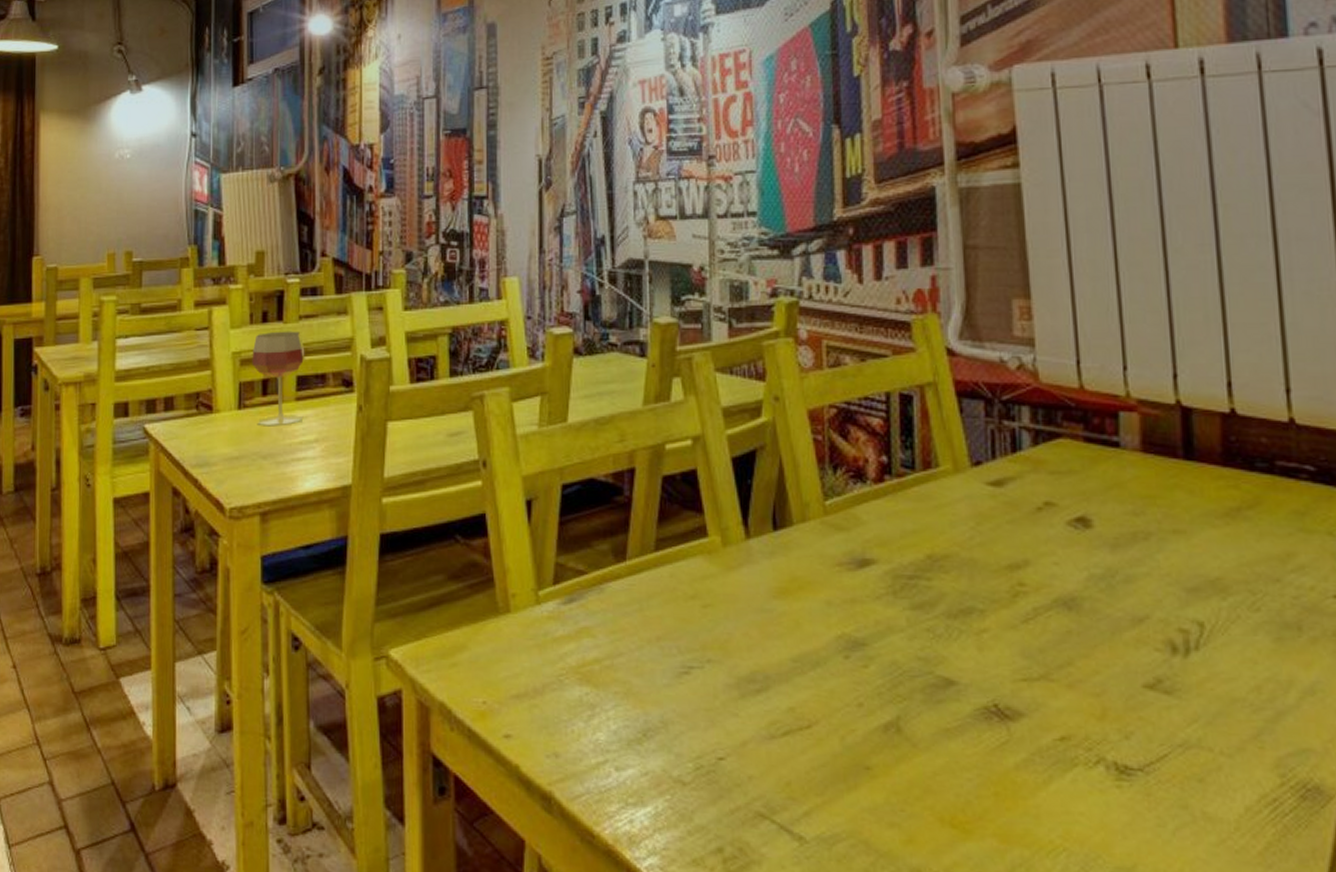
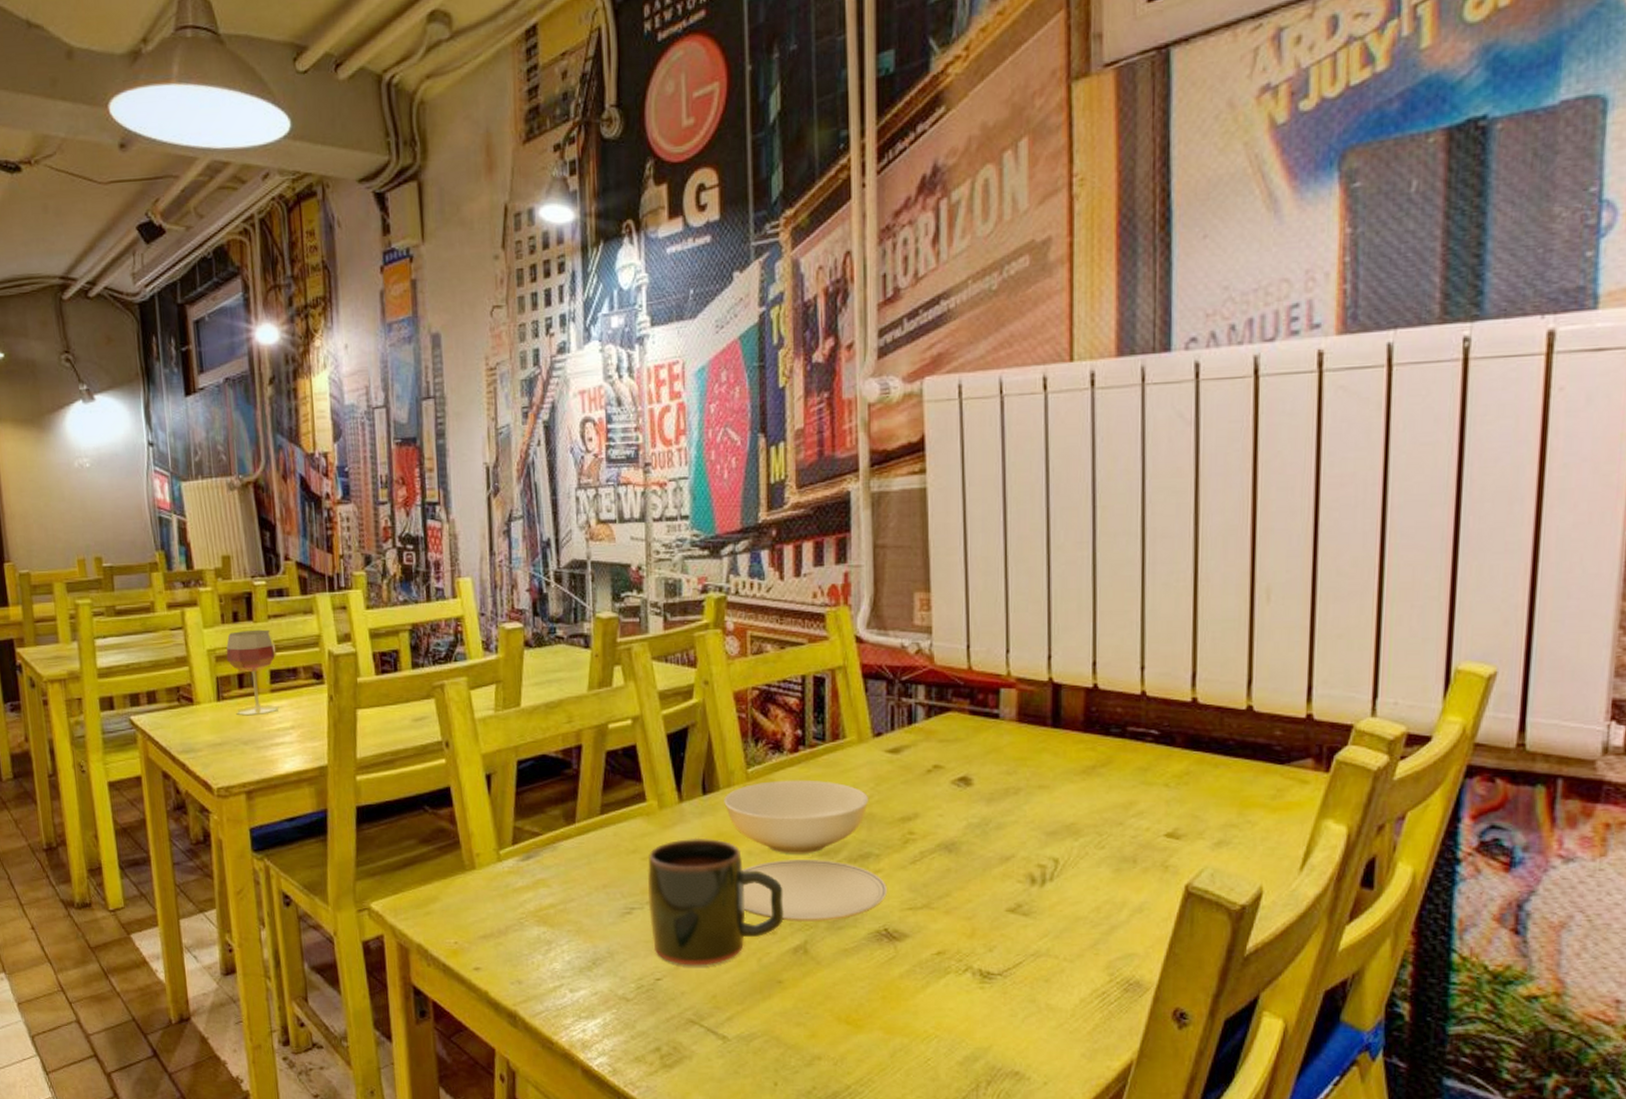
mug: none [708,582,871,743] -> present [647,838,784,966]
bowl: none [798,515,970,607] -> present [724,780,869,854]
plate: none [820,613,995,692] -> present [742,860,887,921]

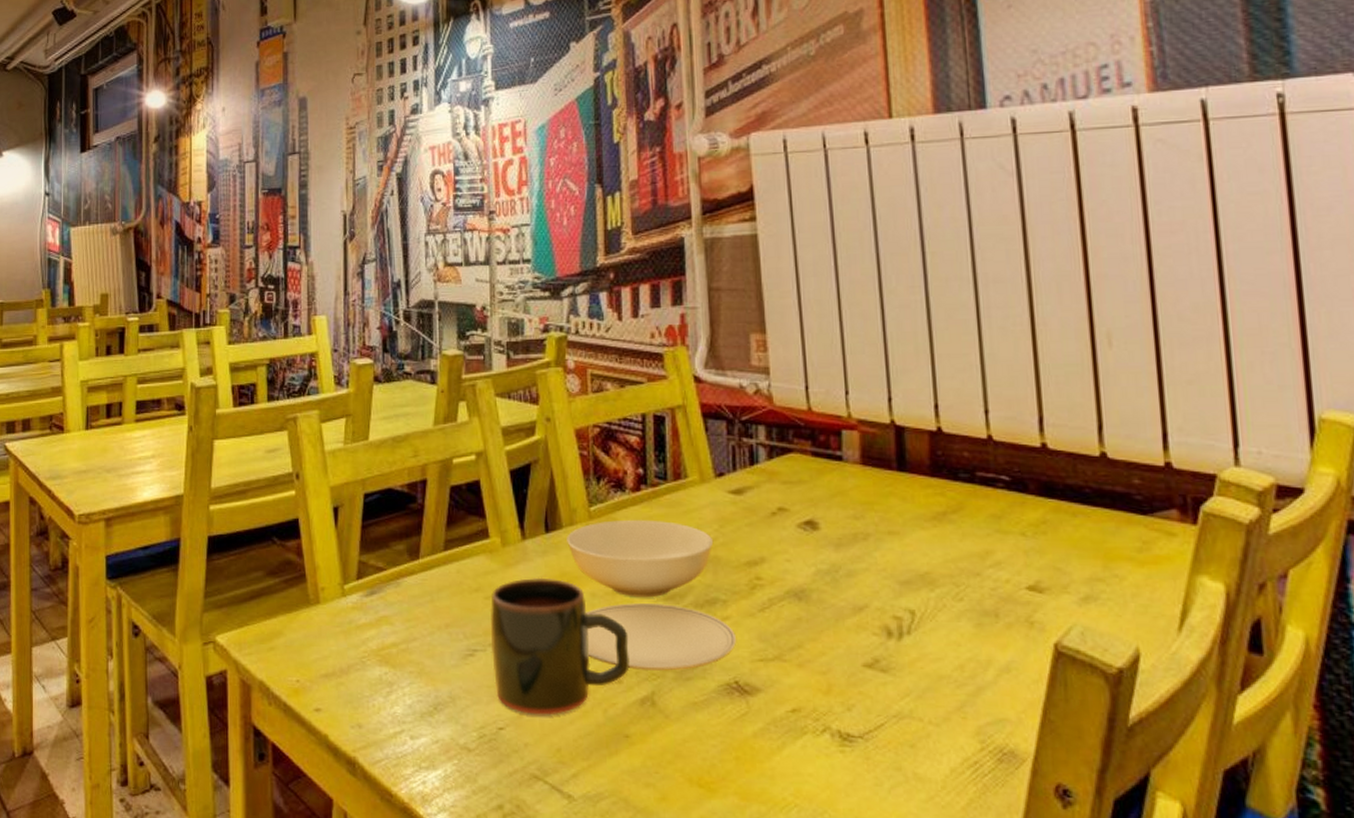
wineglass: present [226,629,279,716] -> none [97,362,143,444]

